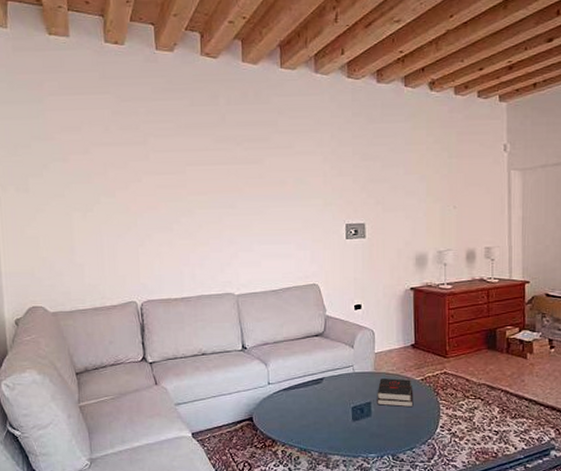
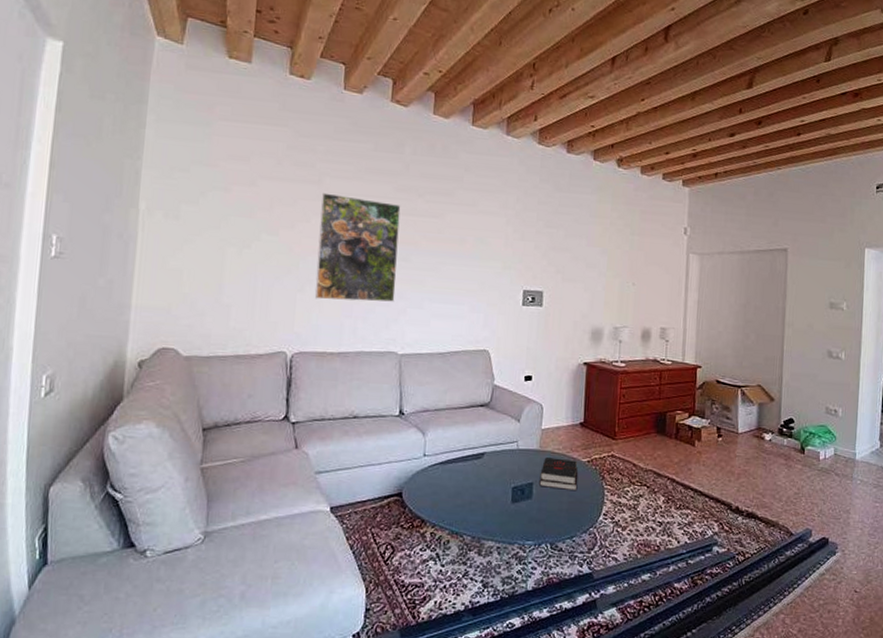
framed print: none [149,152,226,252] -> present [314,192,401,302]

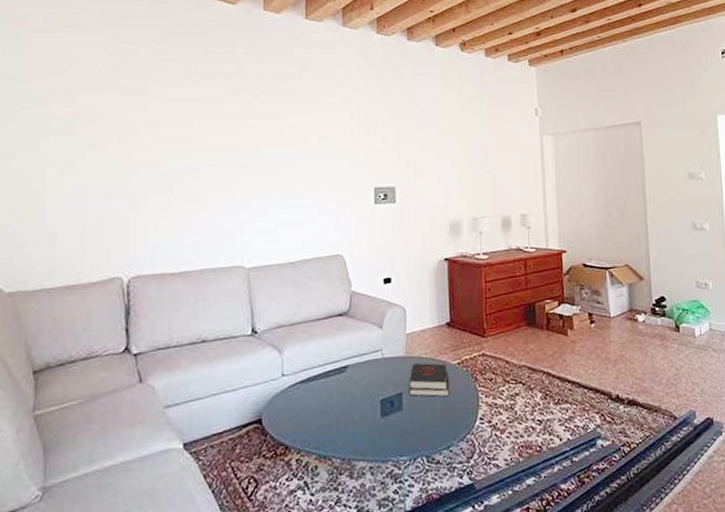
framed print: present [314,192,401,302] -> none [149,101,238,217]

